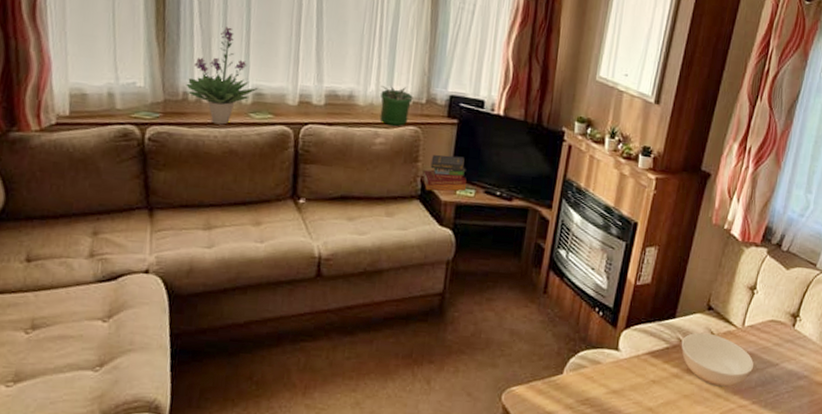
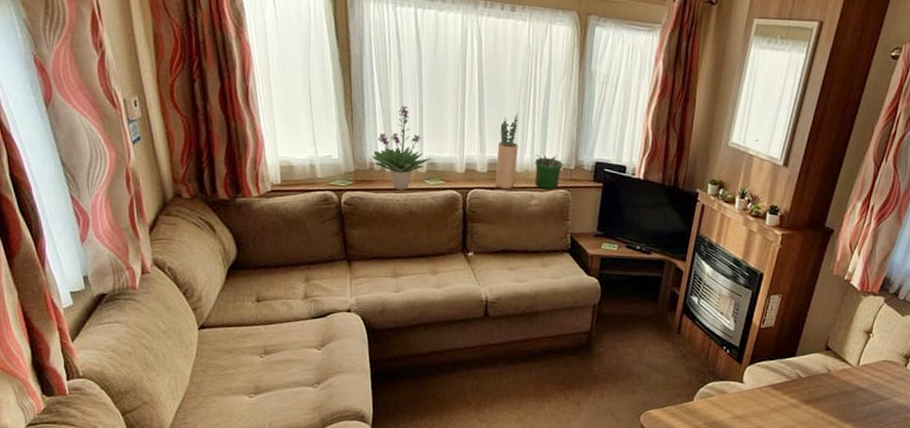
vase: none [333,38,363,126] -> present [495,112,519,190]
books: present [423,155,467,191] -> none [572,214,610,246]
bowl: present [681,332,754,387] -> none [799,369,867,416]

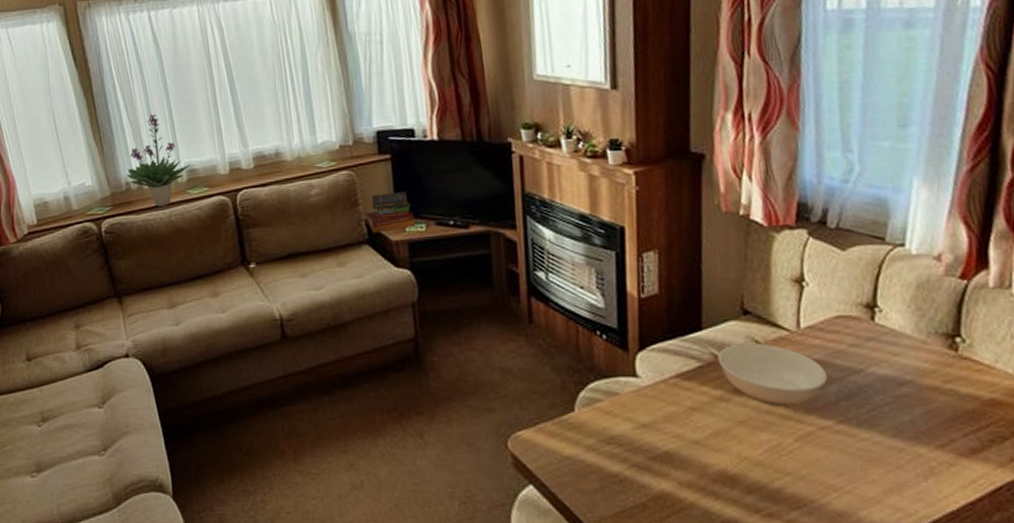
vase: present [495,112,519,190] -> none [259,95,288,184]
planter: present [534,154,569,190] -> none [304,133,346,174]
books: none [572,214,610,246] -> present [366,191,415,233]
bowl: none [799,369,867,416] -> present [717,342,828,406]

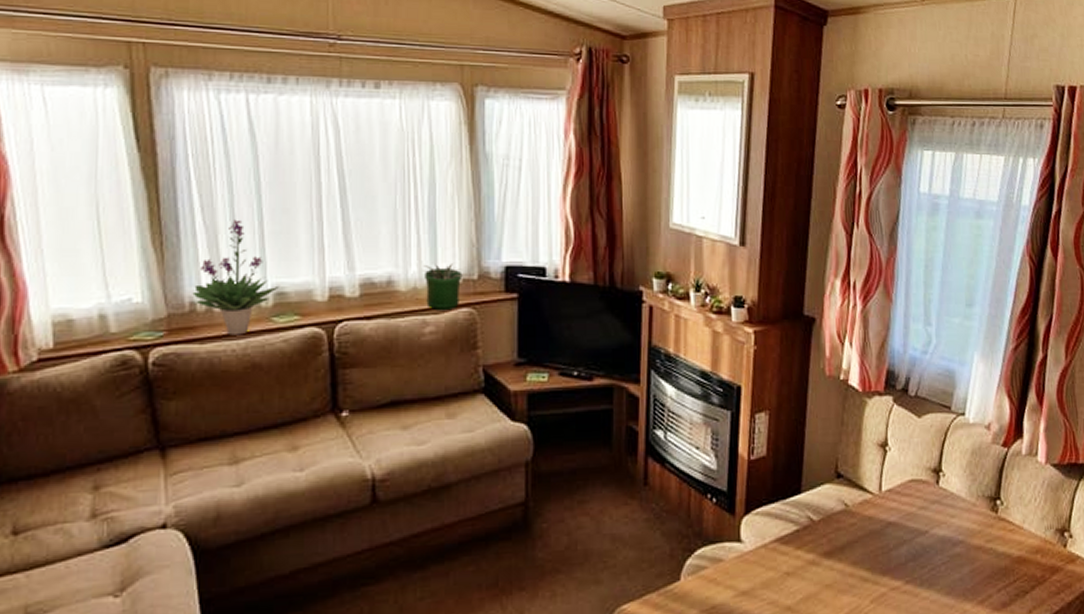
planter: none [304,133,346,174] -> present [423,264,471,310]
books: present [366,191,415,233] -> none [484,336,536,381]
bowl: present [717,342,828,406] -> none [812,505,901,569]

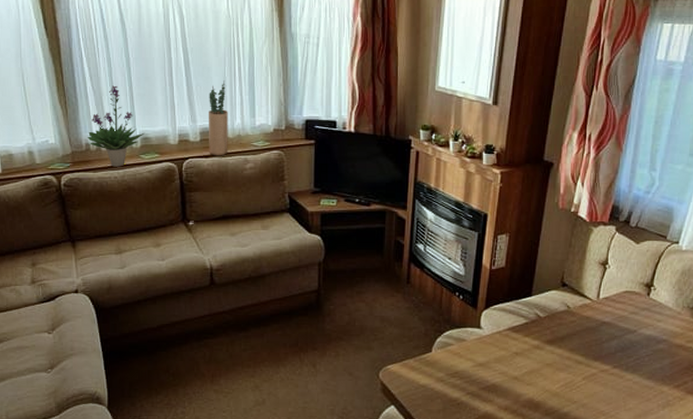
vase: none [371,213,400,317] -> present [208,80,228,156]
planter: present [423,264,471,310] -> none [245,118,280,151]

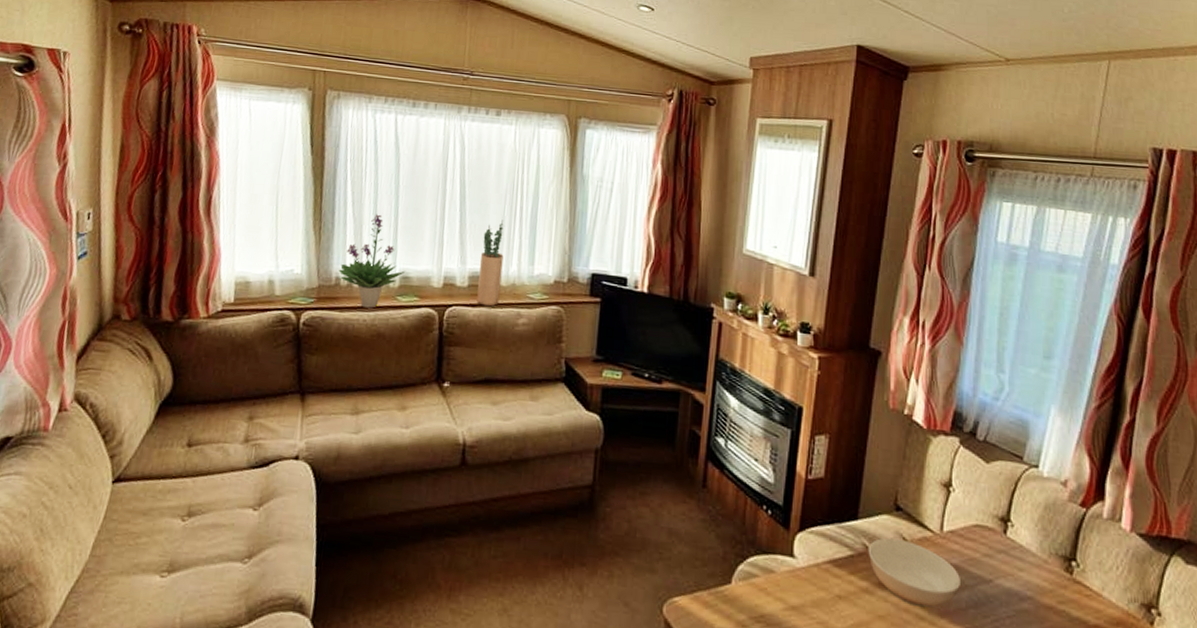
bowl: none [539,307,612,354] -> present [868,537,962,607]

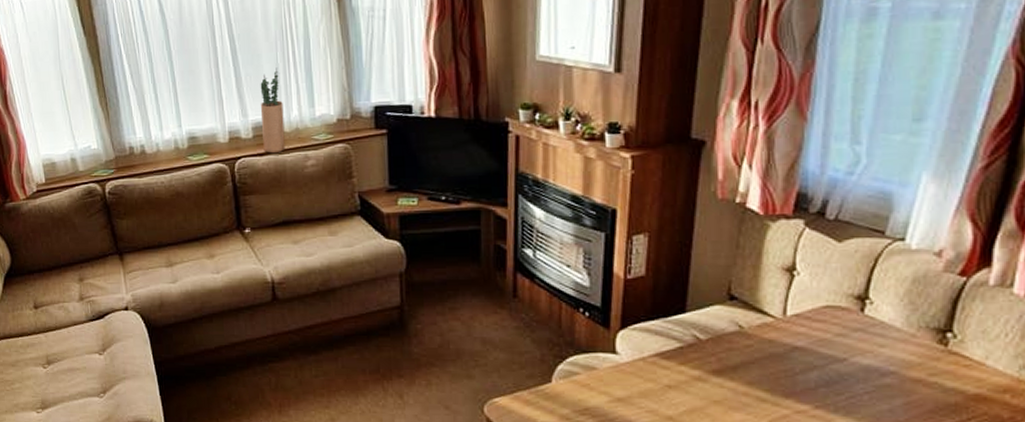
potted plant: present [338,214,405,308] -> none [130,82,191,171]
bowl: present [868,537,962,607] -> none [698,327,810,389]

